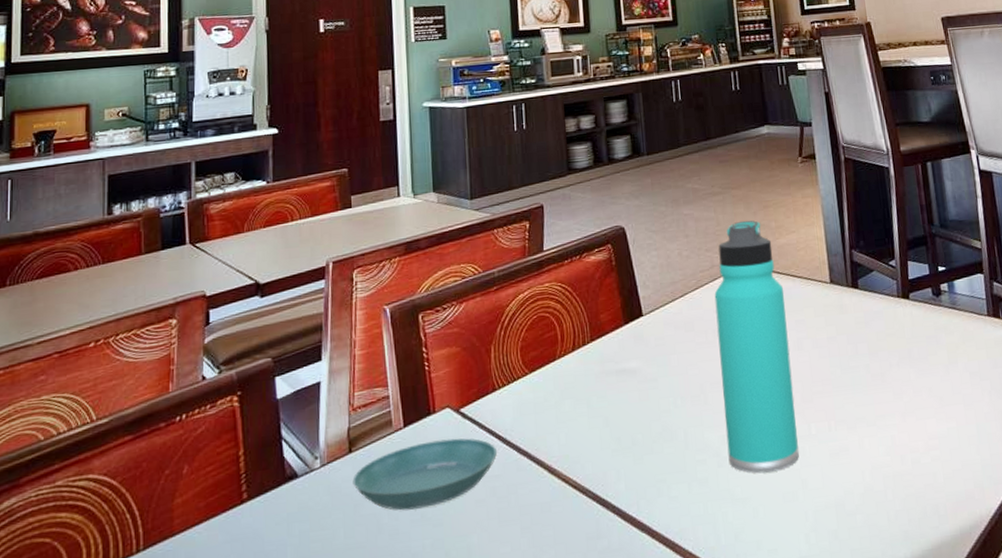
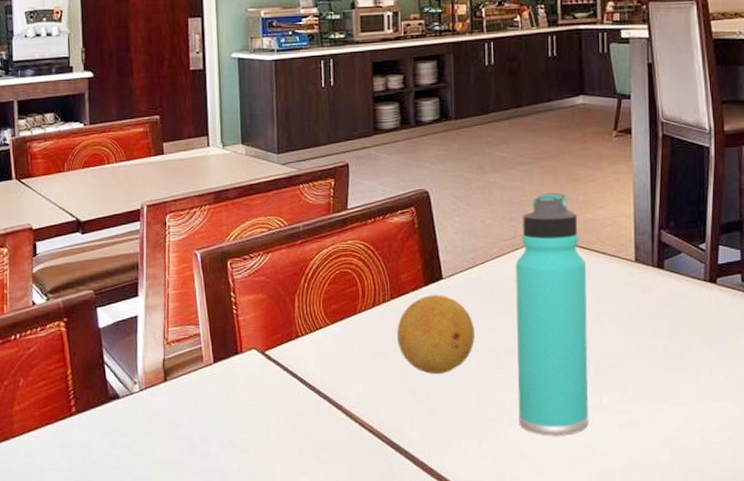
saucer: present [352,438,497,511] -> none [168,377,299,436]
fruit: none [598,332,679,418] -> present [397,295,475,374]

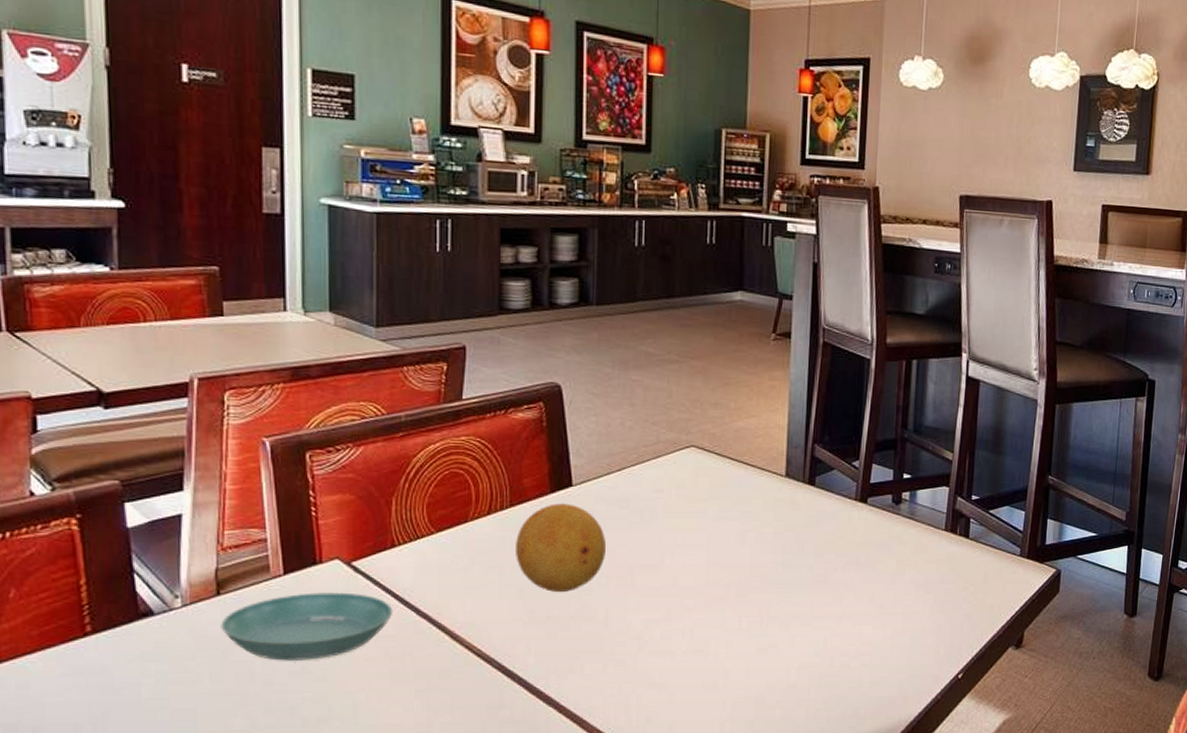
saucer: none [168,377,299,436] -> present [220,592,392,661]
thermos bottle: present [515,192,588,436] -> none [650,396,734,661]

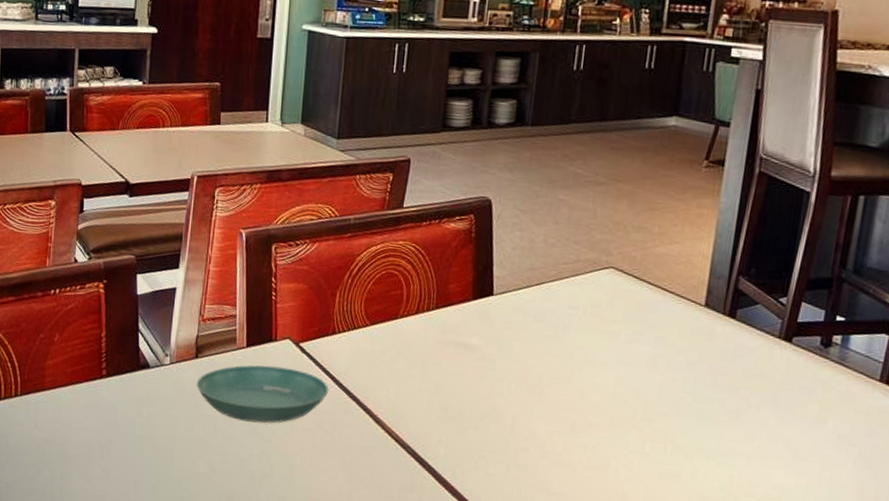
fruit: present [516,503,606,592] -> none [436,310,520,394]

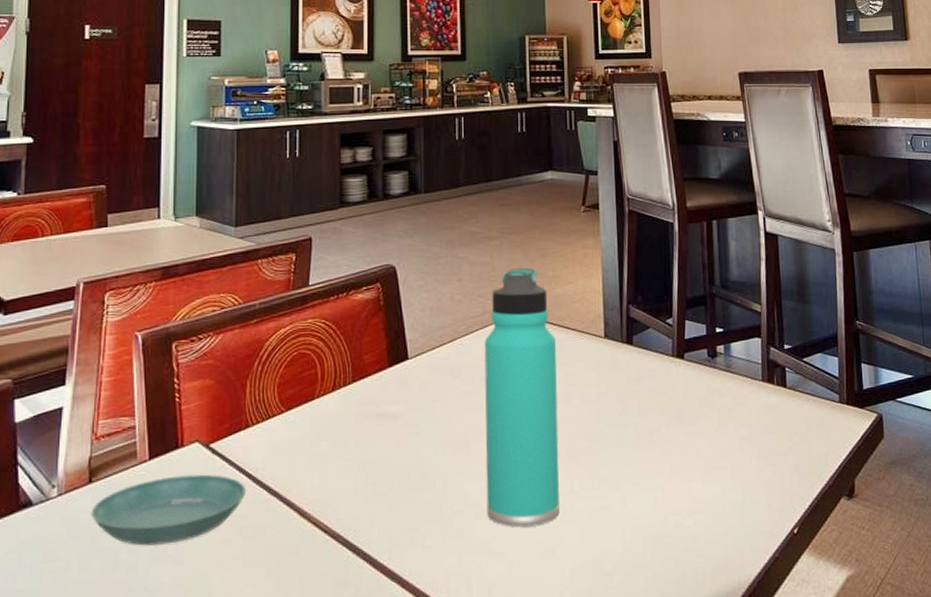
thermos bottle: none [551,218,651,478] -> present [484,267,559,528]

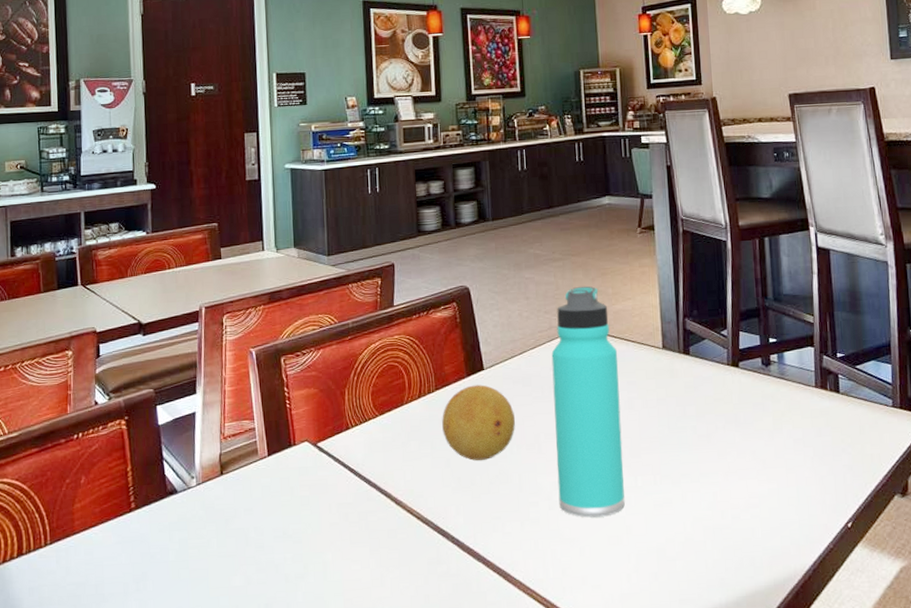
saucer: present [91,474,245,546] -> none [224,468,349,527]
fruit: none [358,376,441,463] -> present [442,385,515,461]

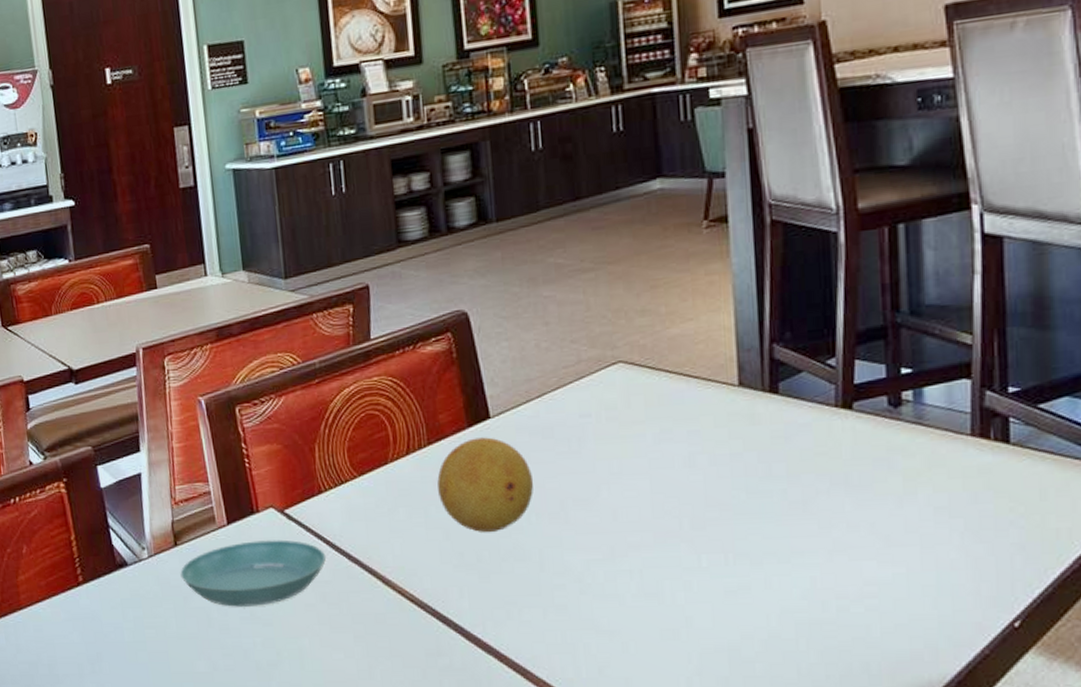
saucer: none [224,468,349,527] -> present [180,539,326,607]
thermos bottle: present [551,286,625,518] -> none [580,304,684,606]

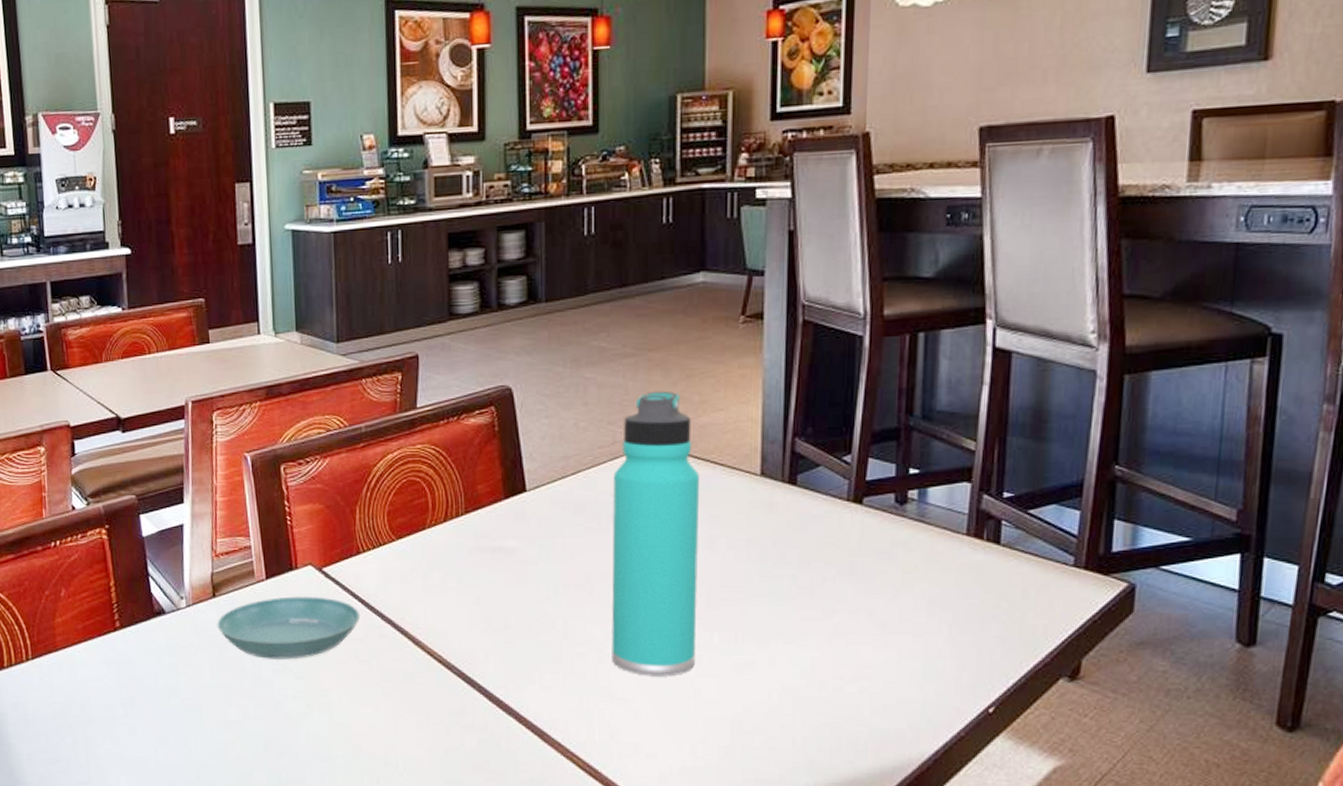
fruit: present [437,437,533,532] -> none [472,509,562,600]
thermos bottle: none [580,304,684,606] -> present [612,390,700,677]

